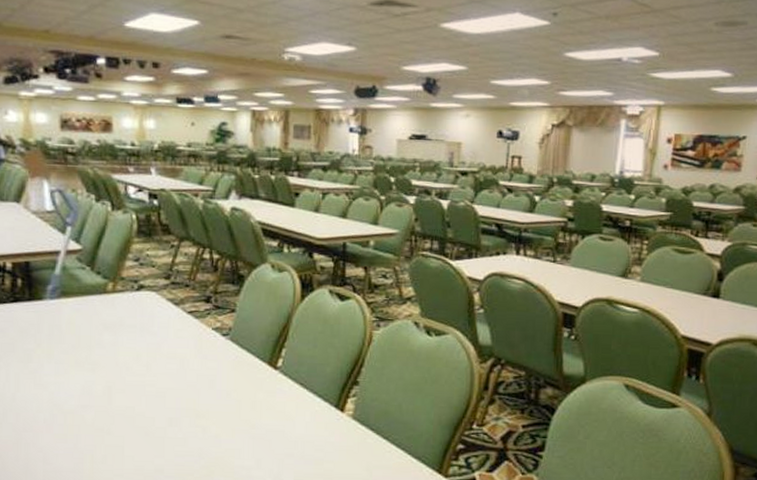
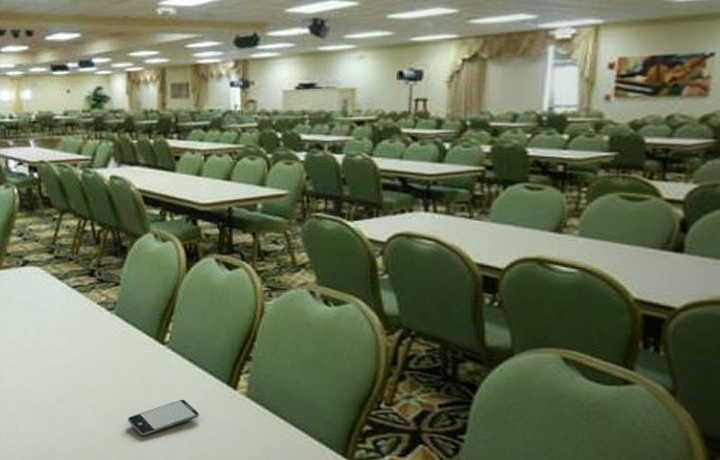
smartphone: none [237,421,307,457] -> present [128,399,199,437]

